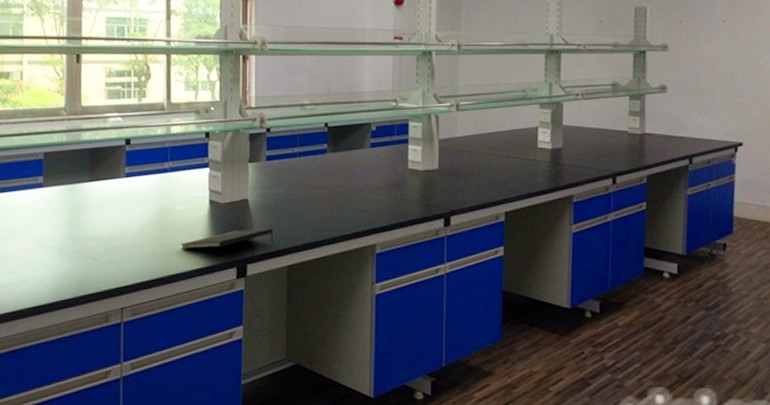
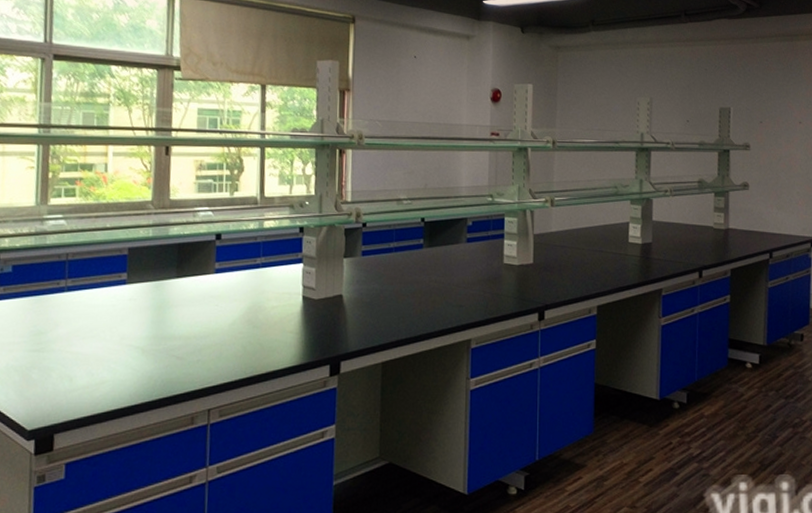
notepad: present [180,228,274,249] -> none [271,324,368,347]

